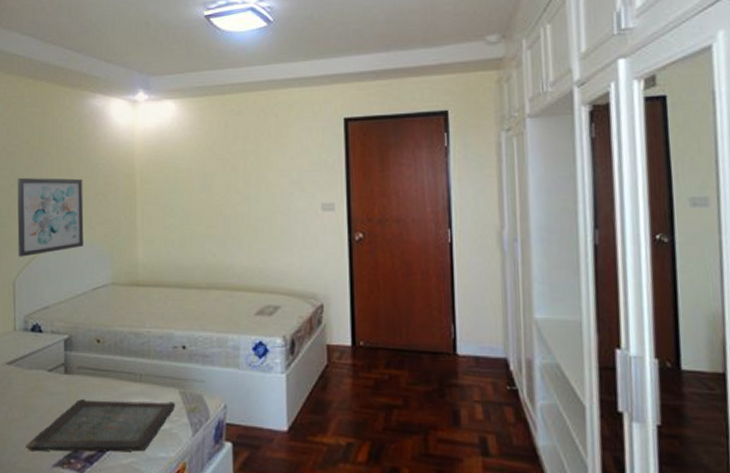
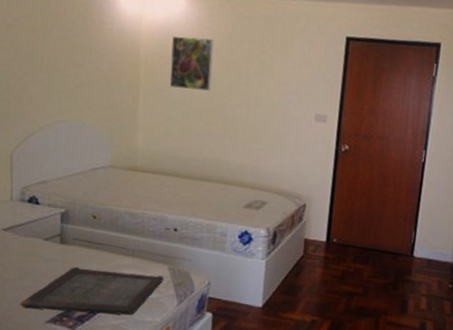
wall art: present [17,178,84,257] -> none [16,53,87,132]
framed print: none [164,139,209,193] -> present [169,35,214,91]

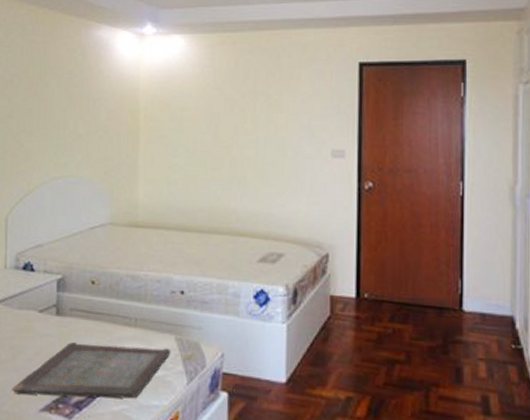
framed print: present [169,35,214,91] -> none [170,76,216,133]

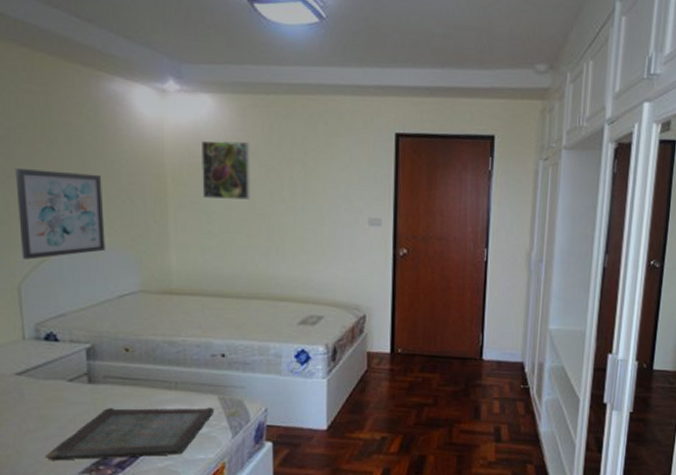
wall art: none [12,109,84,192] -> present [15,169,105,260]
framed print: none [170,76,216,133] -> present [200,140,251,200]

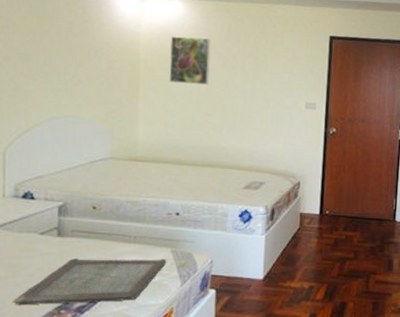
wall art: present [15,169,105,260] -> none [9,53,85,129]

